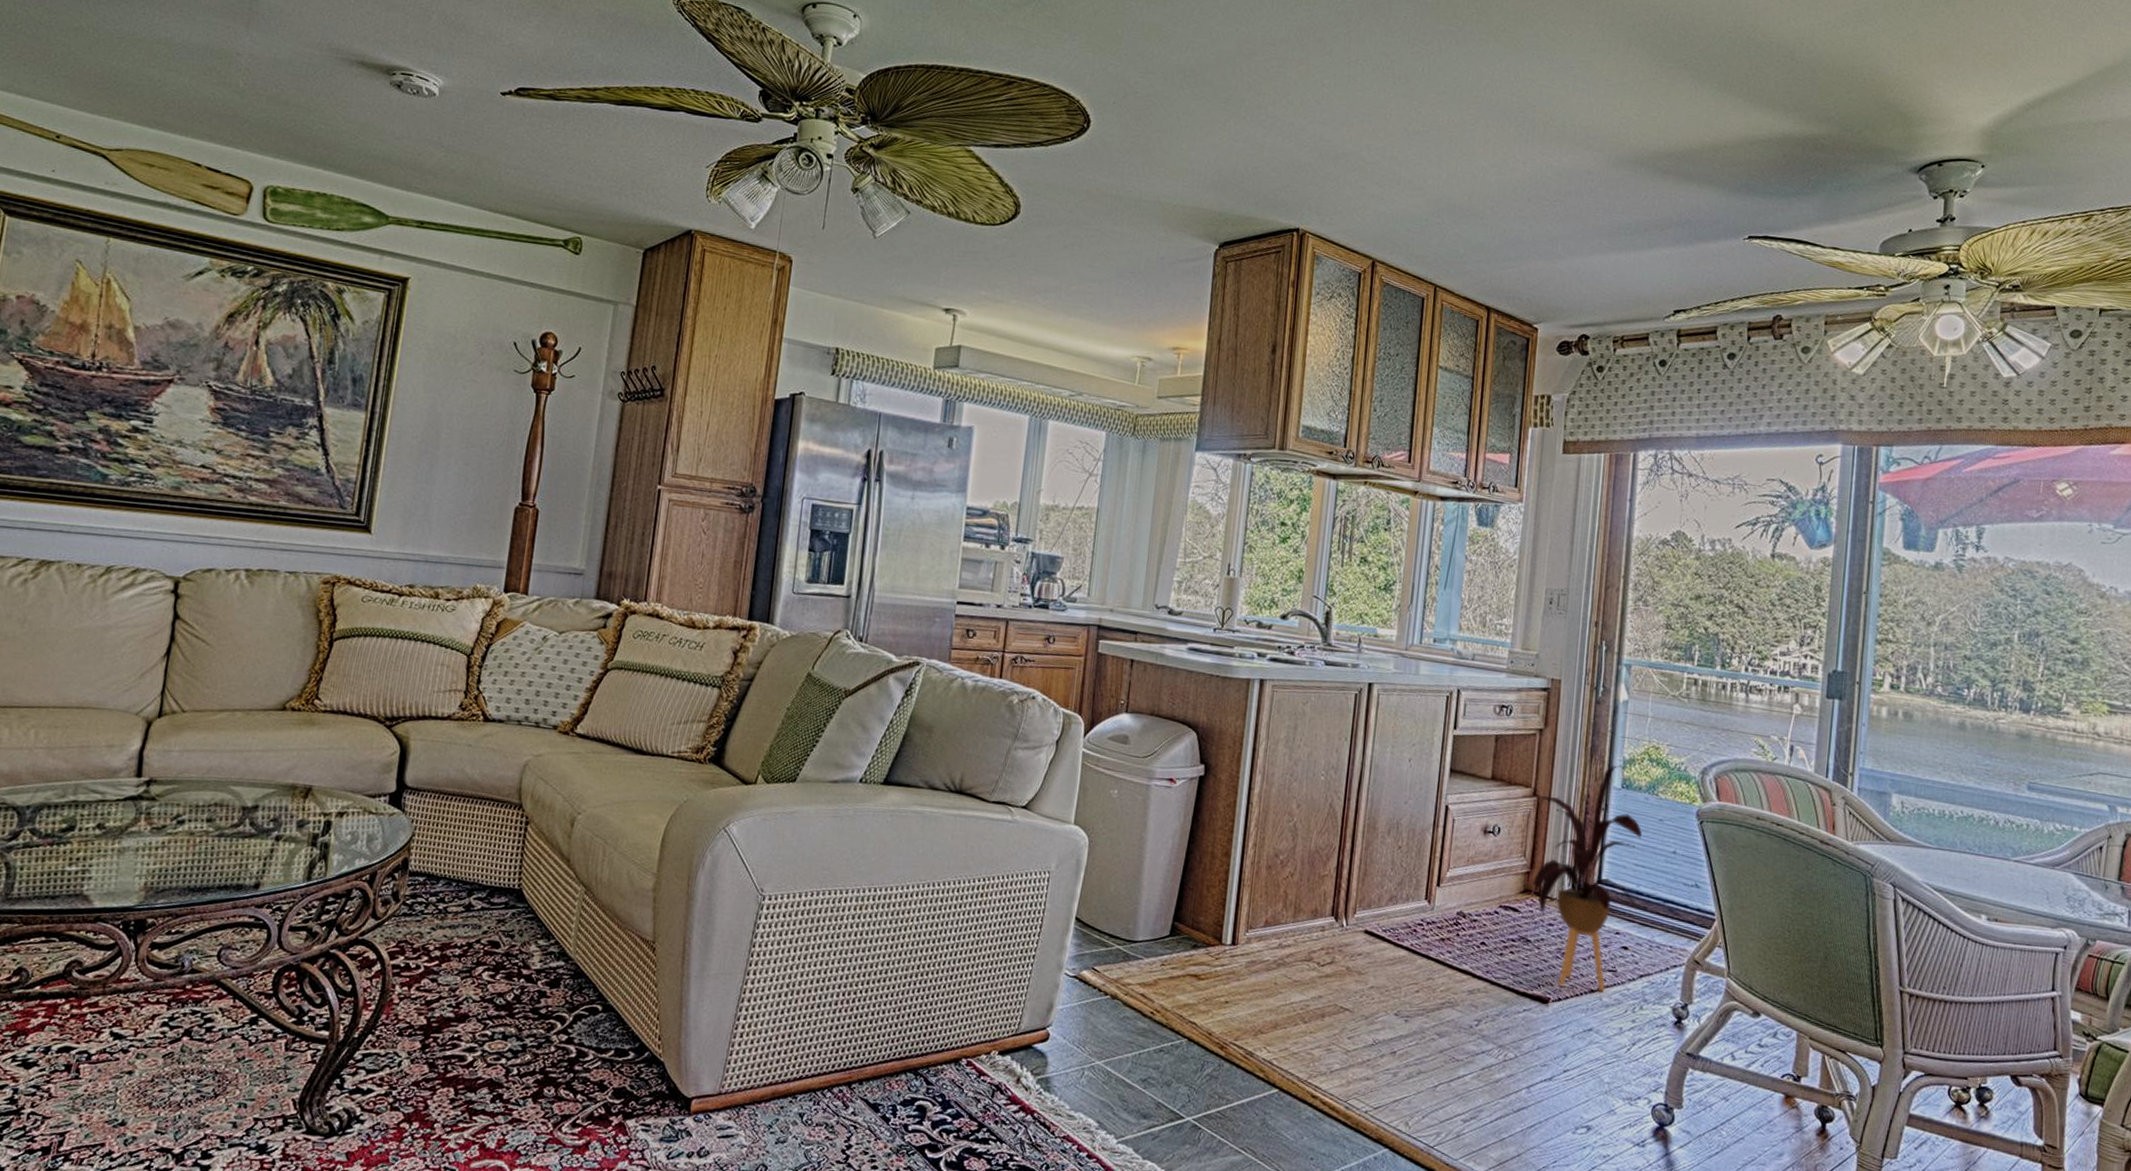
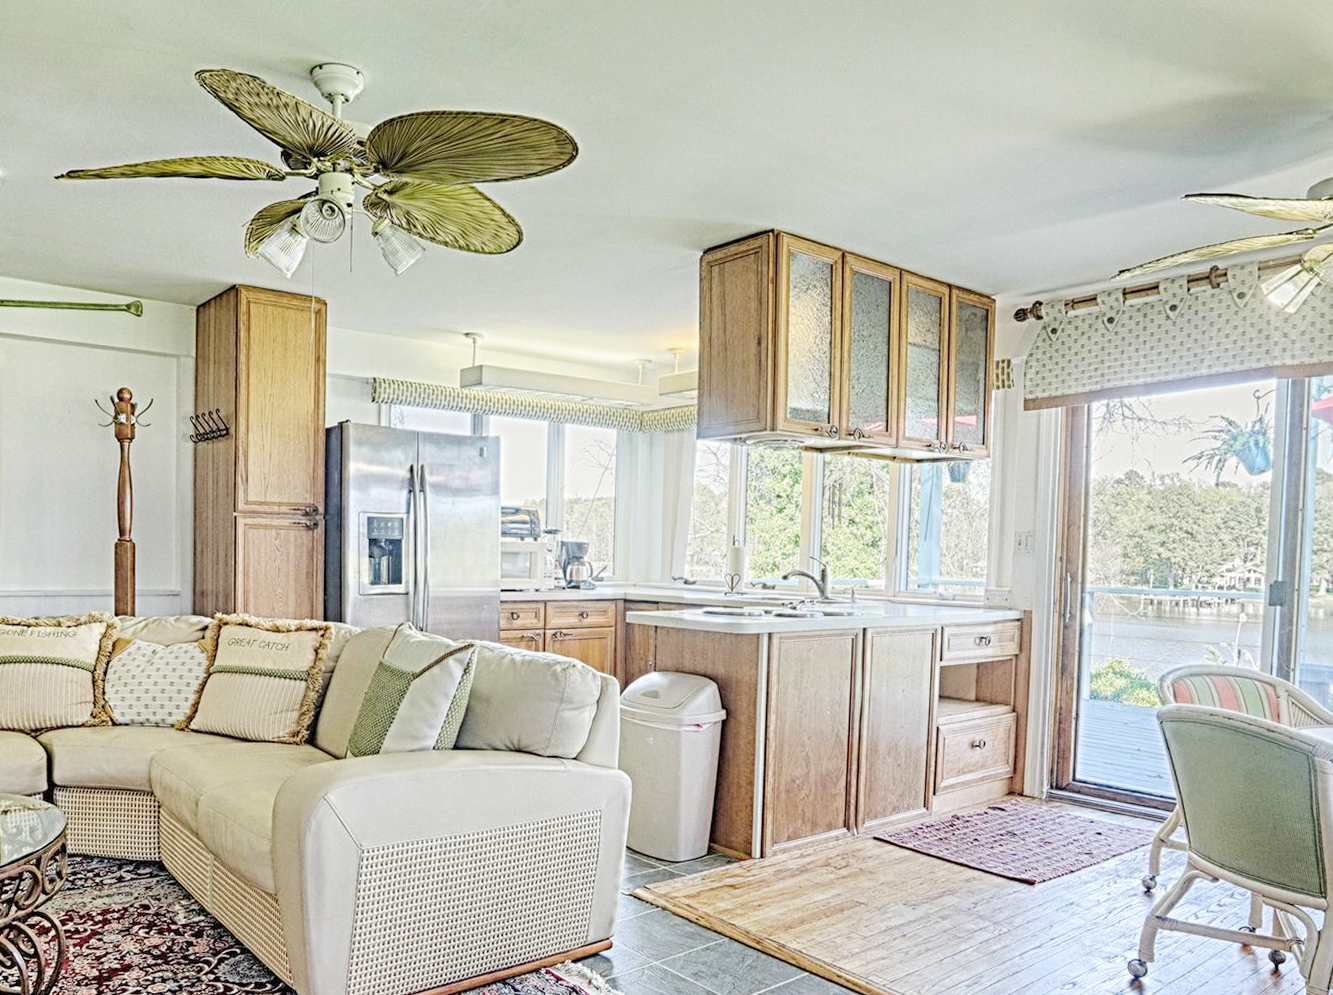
house plant: present [1522,765,1643,992] -> none [1003,679,1110,872]

